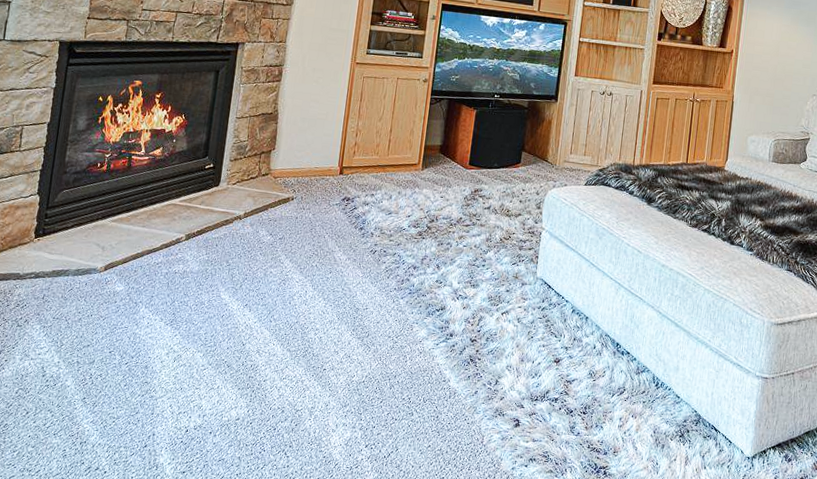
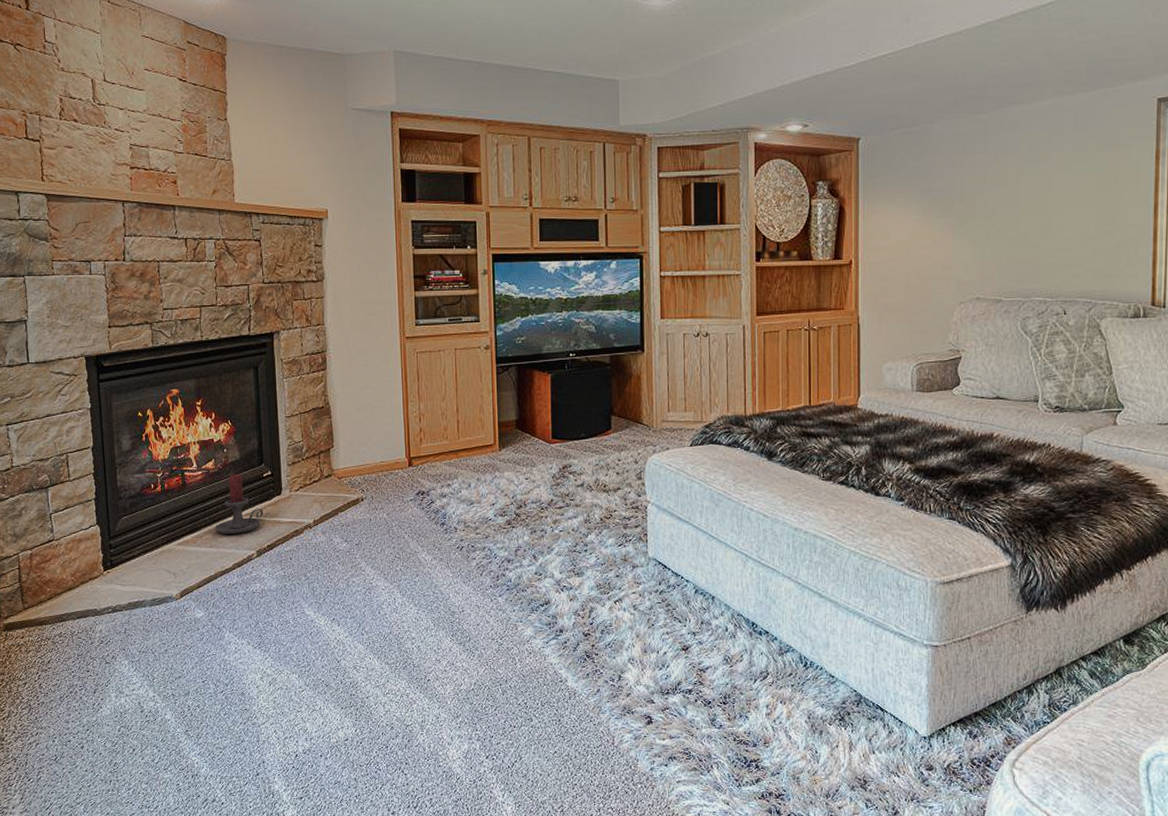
candle holder: none [150,163,200,217] -> present [215,473,264,535]

